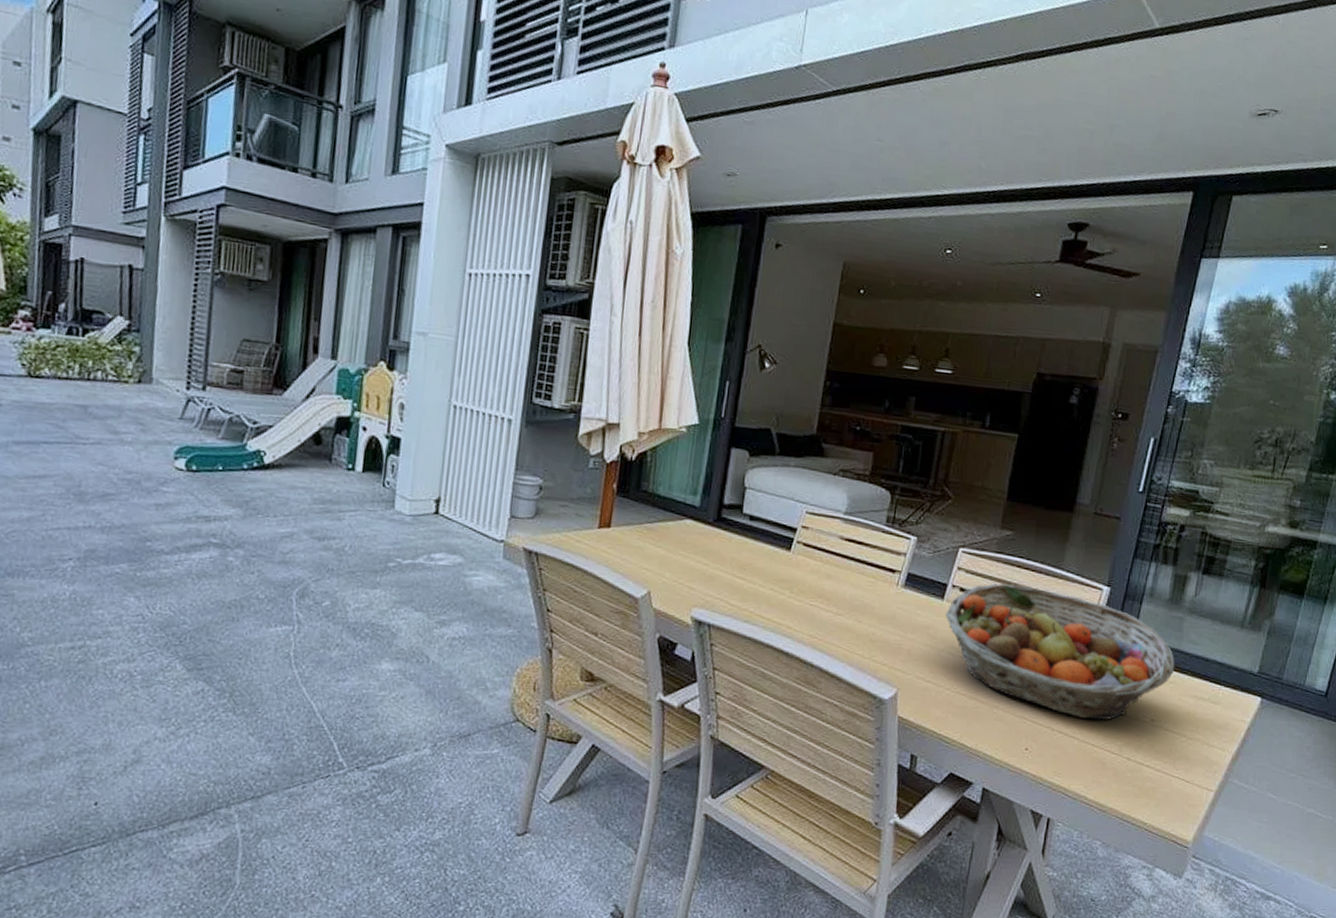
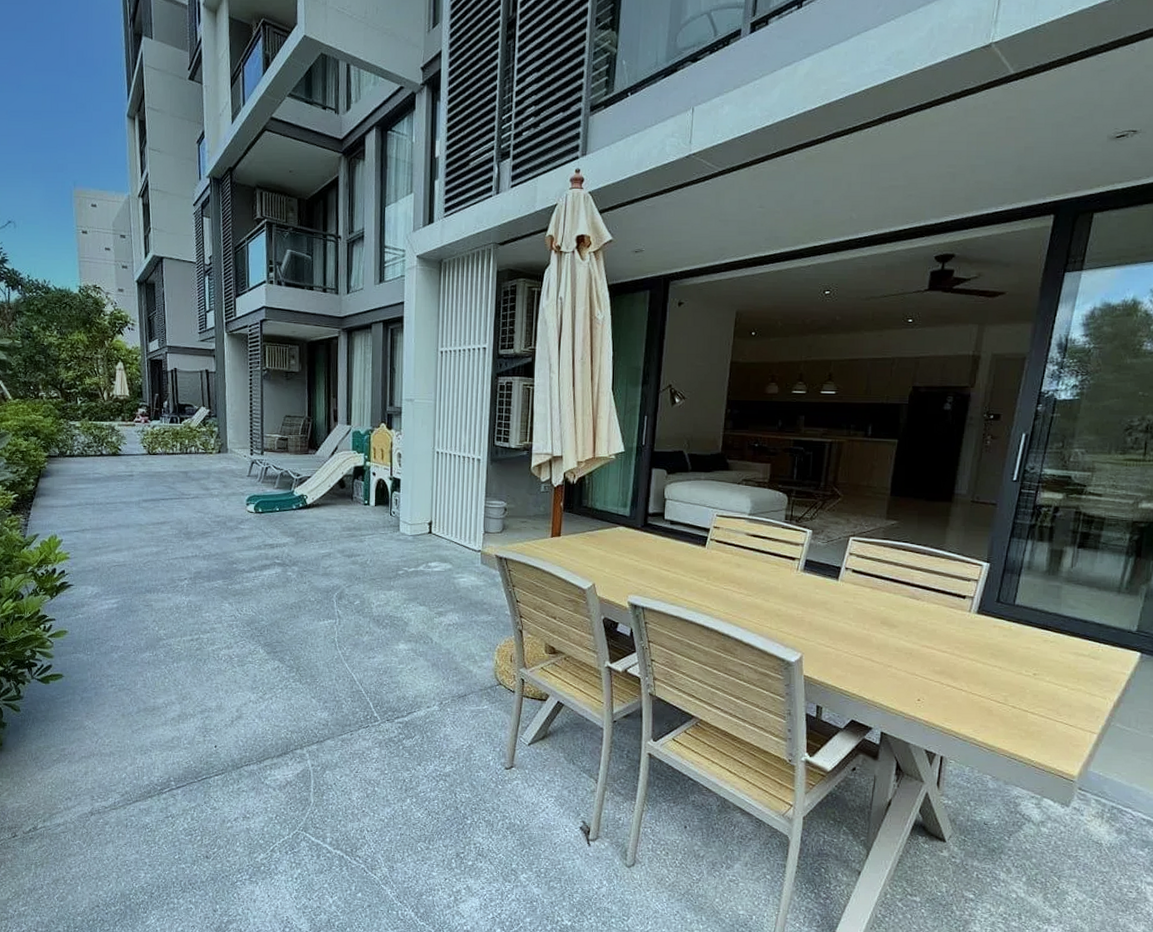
fruit basket: present [945,583,1175,721] -> none [841,564,1055,675]

